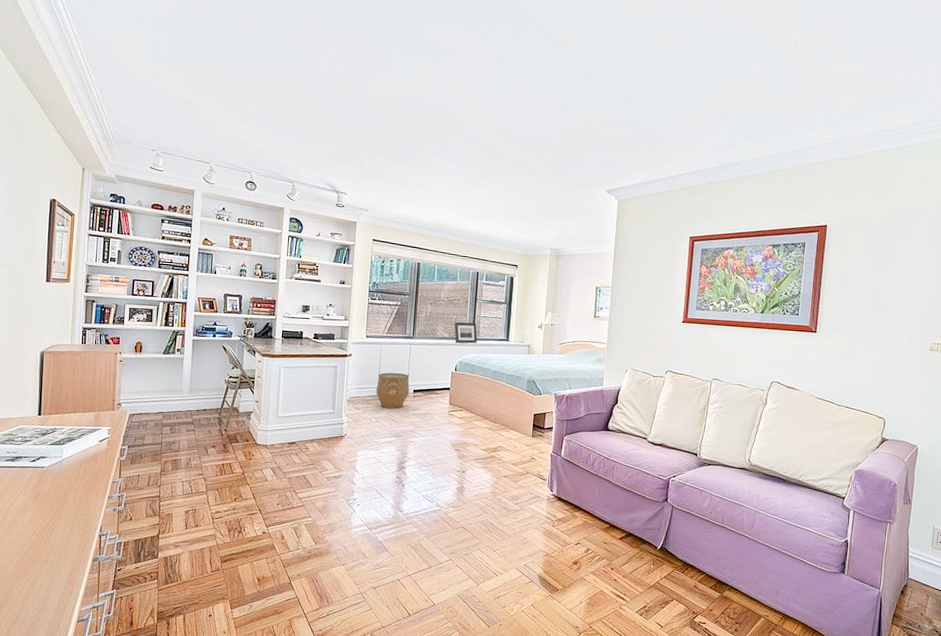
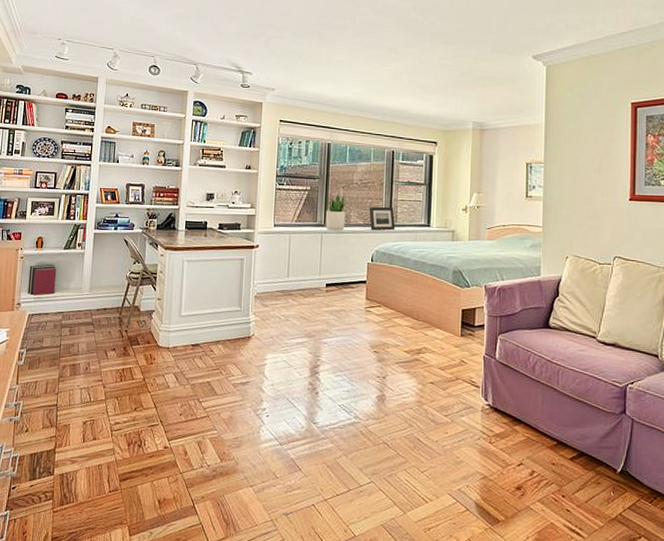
books: none [127,367,157,397] -> present [27,264,57,296]
basket: present [376,372,410,409] -> none [285,264,322,306]
planter: none [414,308,434,343] -> present [325,192,346,231]

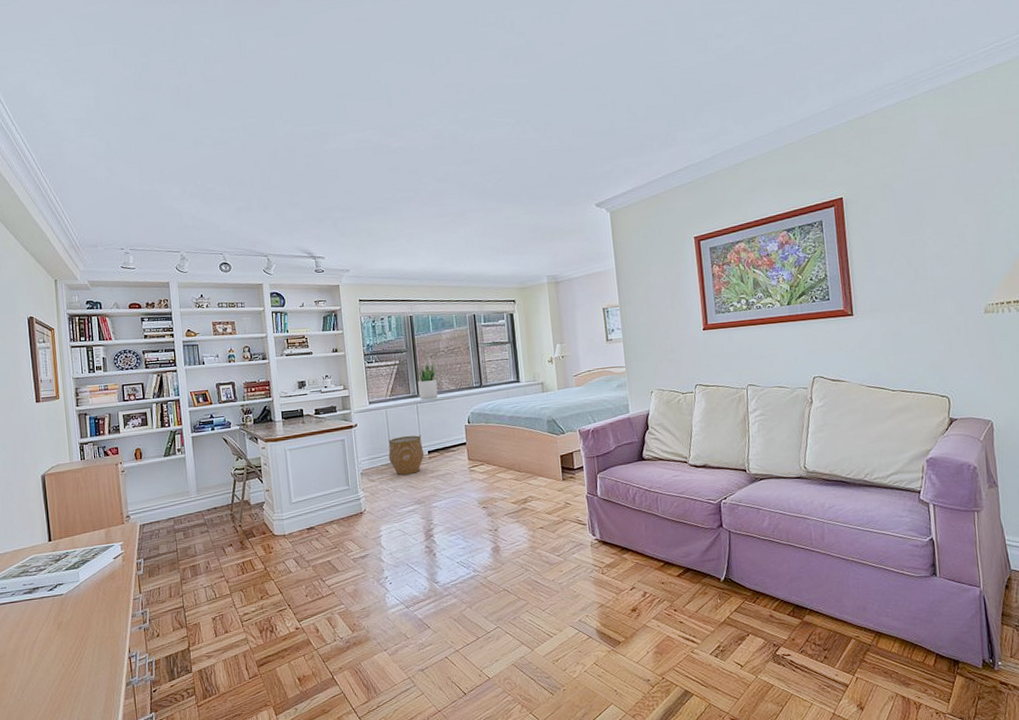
books: present [27,264,57,296] -> none [132,473,163,507]
basket: none [285,264,322,306] -> present [388,435,425,476]
picture frame: present [369,206,396,231] -> none [458,368,487,395]

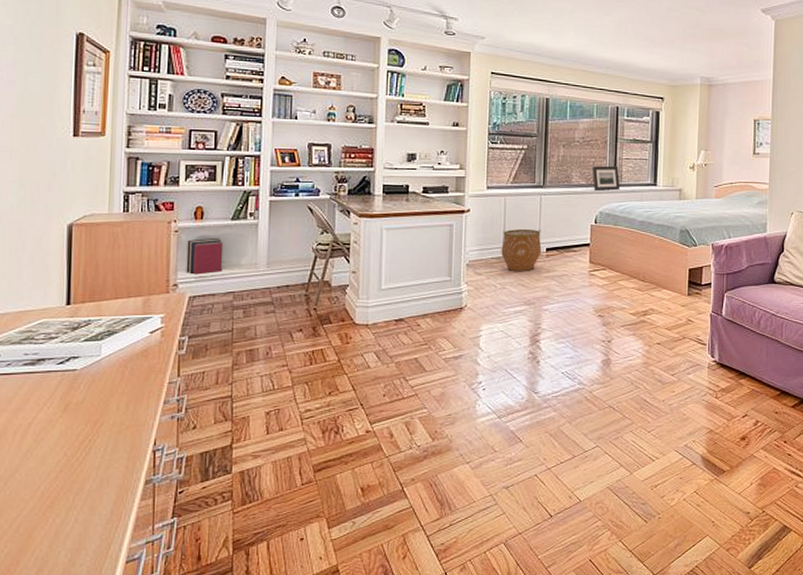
books: none [132,473,163,507] -> present [186,237,224,275]
planter: present [417,362,438,400] -> none [544,151,567,192]
picture frame: none [458,368,487,395] -> present [592,165,621,192]

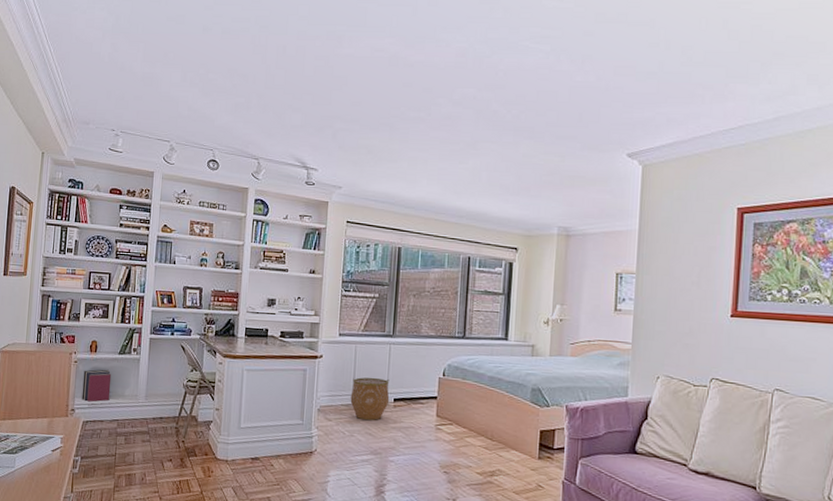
picture frame: present [592,165,621,192] -> none [441,317,470,344]

